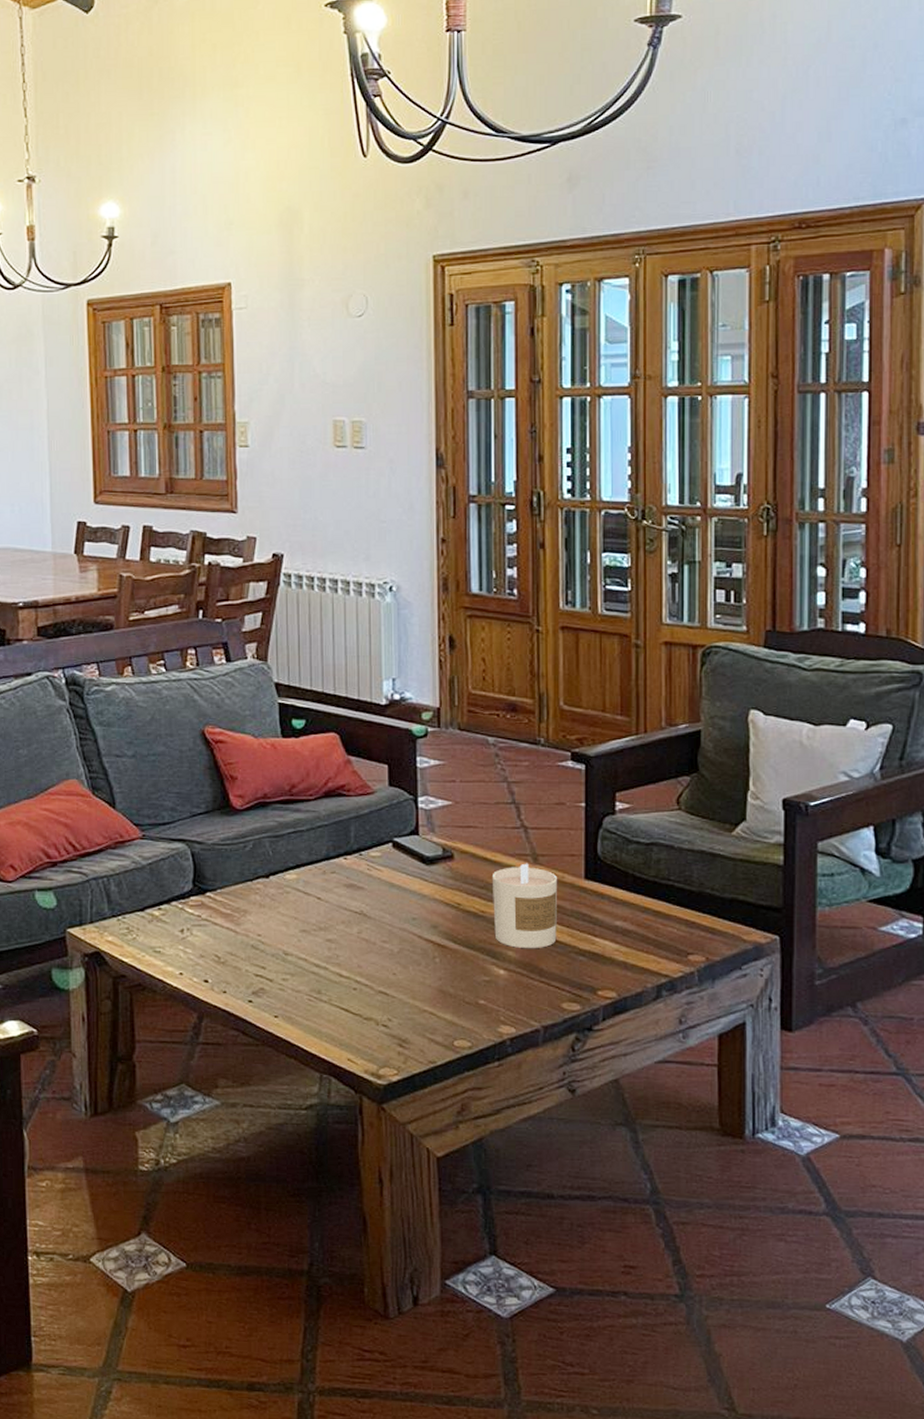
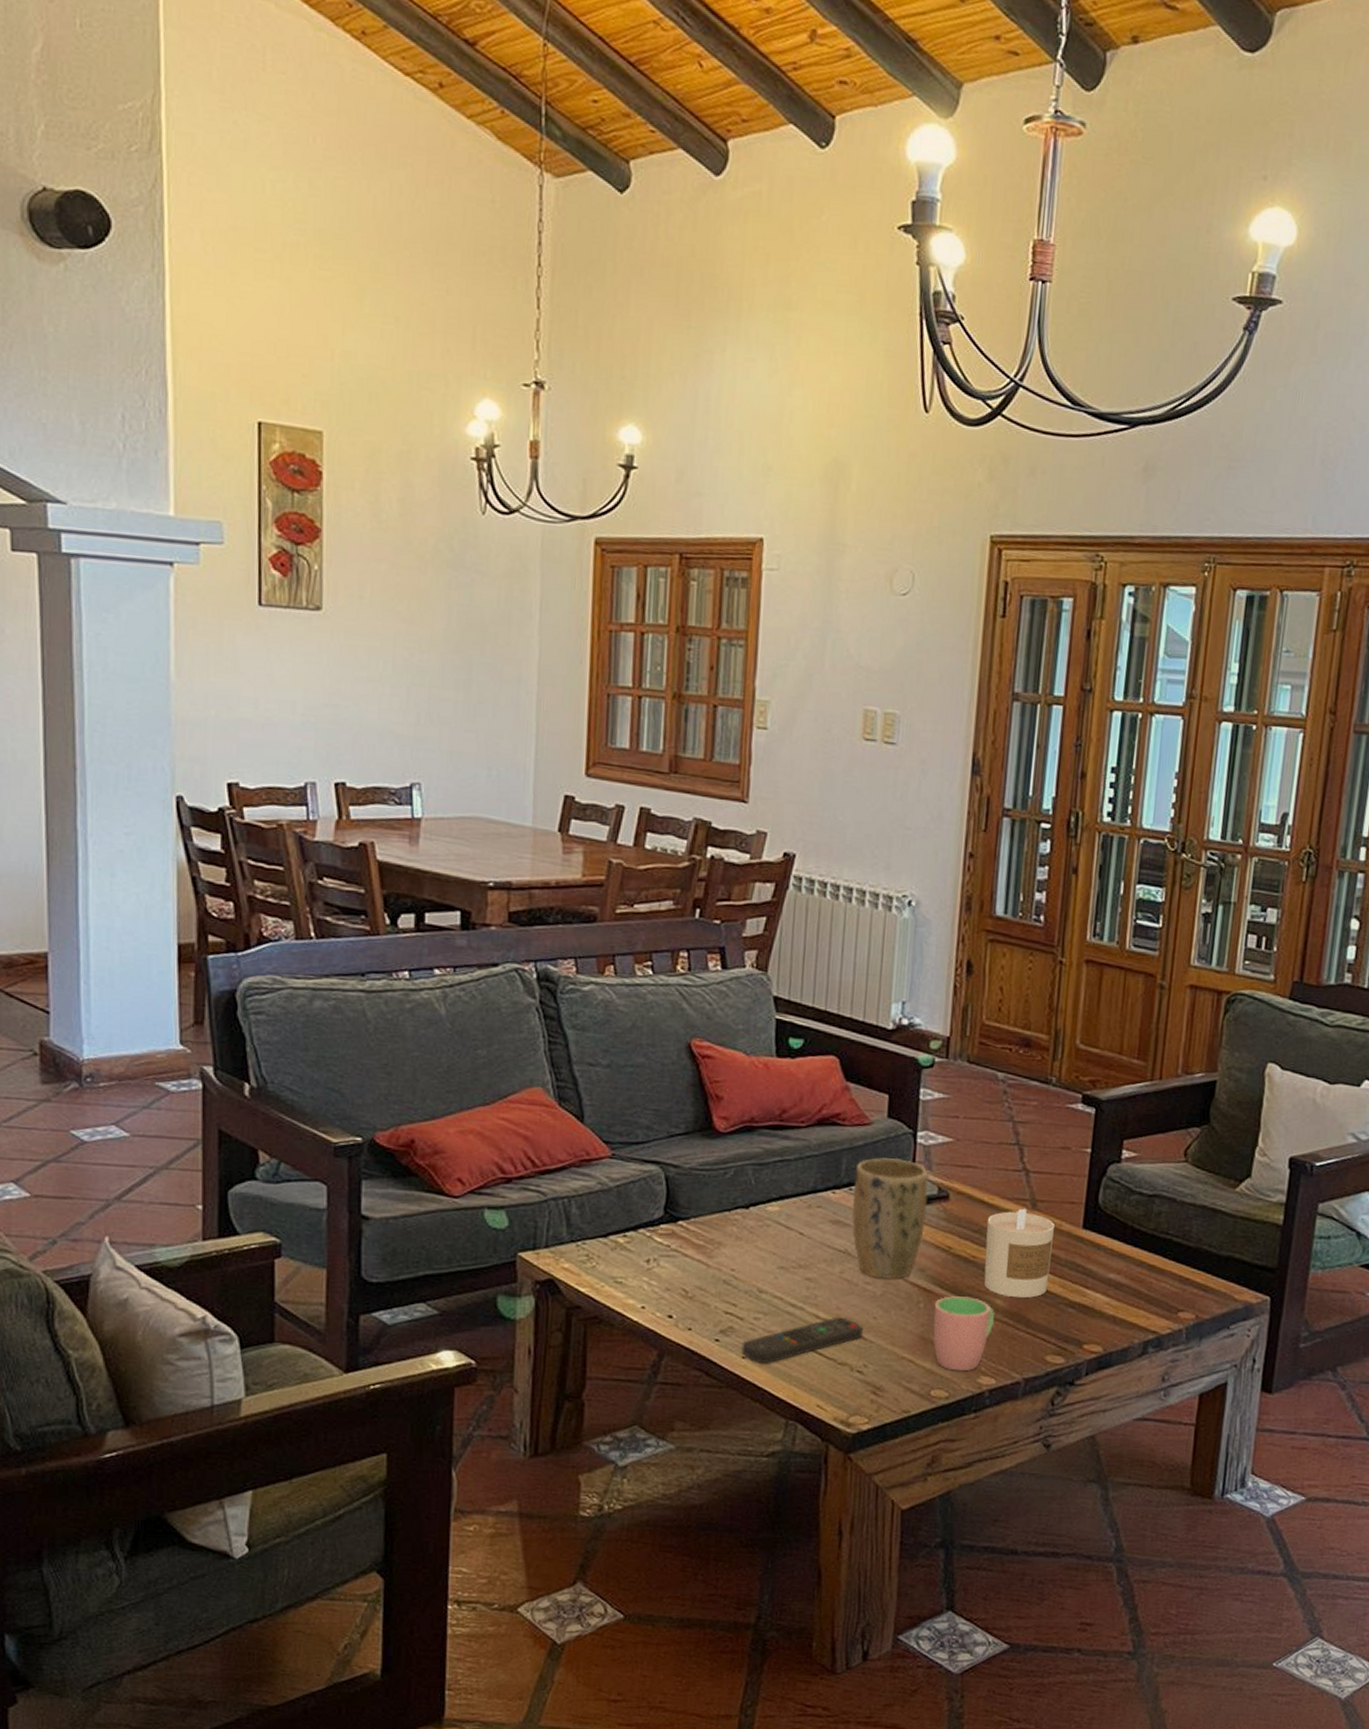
remote control: none [273,974,384,1022] -> present [741,1316,863,1364]
plant pot: none [363,824,433,937] -> present [852,1158,928,1279]
cup: none [449,950,508,1022] -> present [932,1296,994,1371]

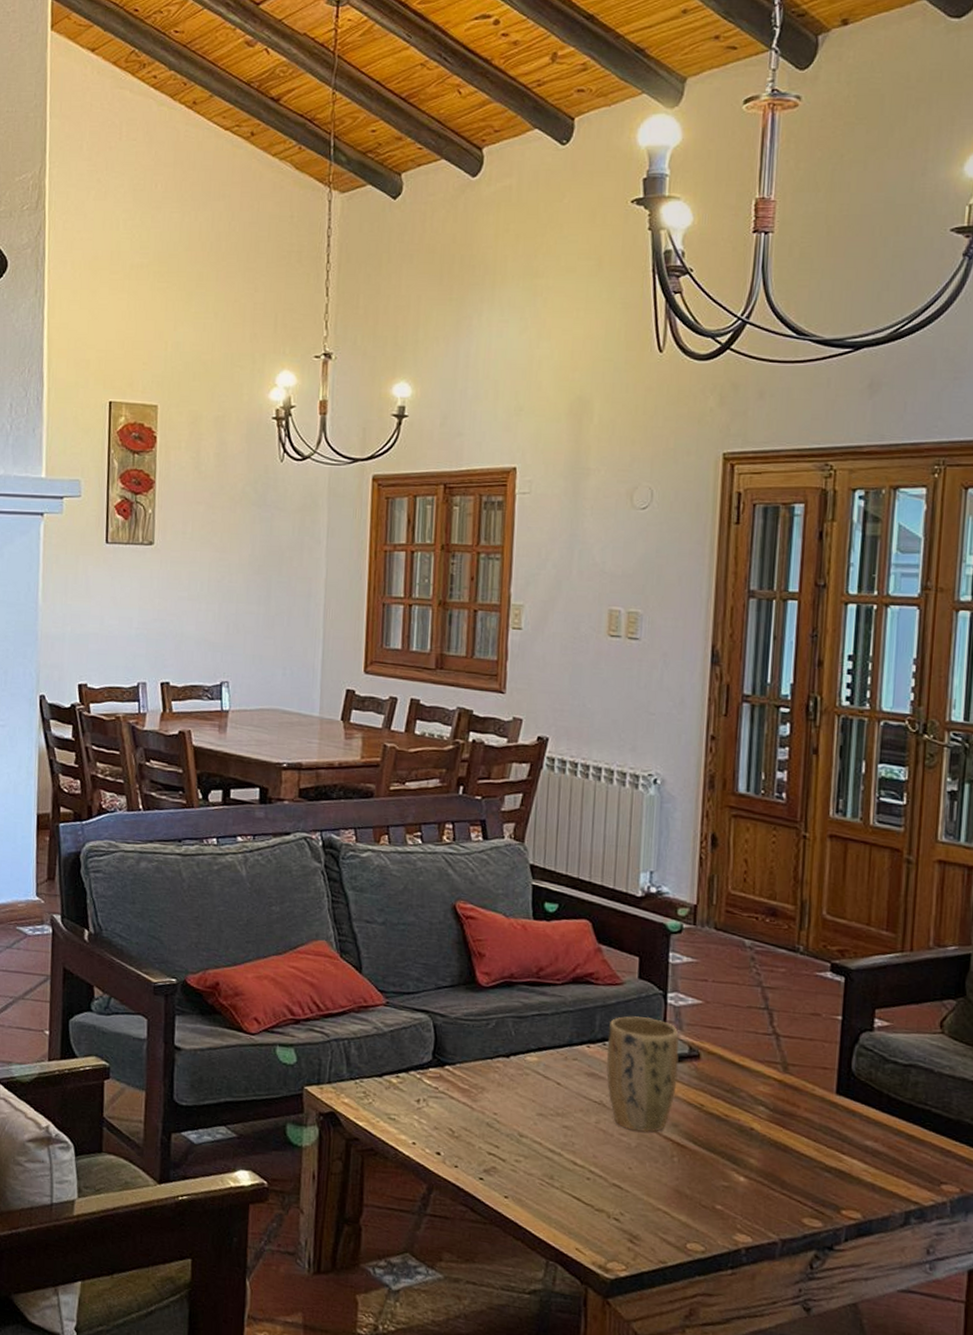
remote control: present [741,1316,863,1364] -> none [504,1164,619,1205]
cup: present [932,1296,994,1371] -> none [687,1152,749,1227]
candle: present [983,1208,1054,1299] -> none [737,1071,807,1160]

